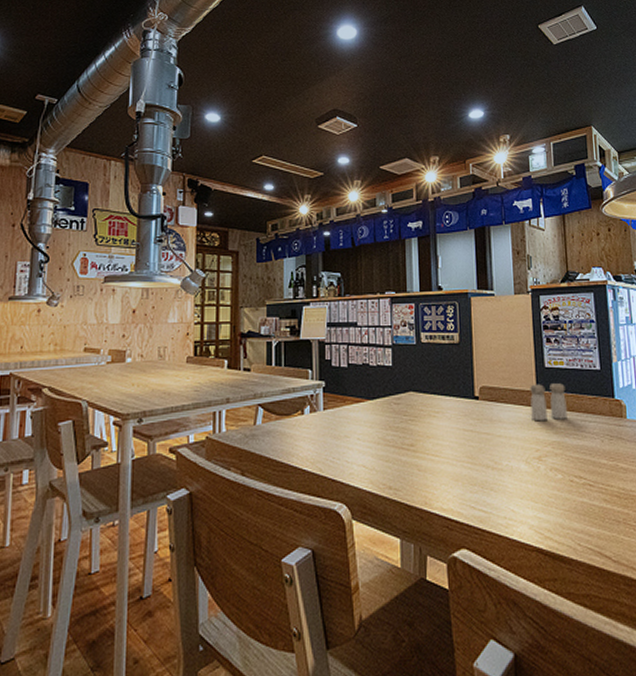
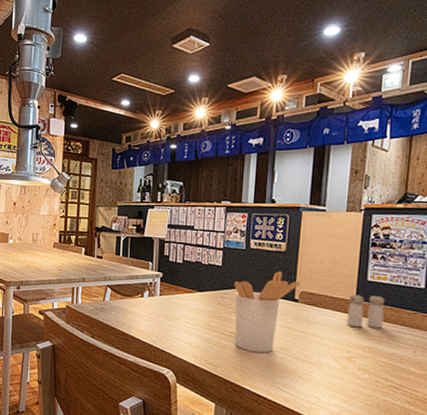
utensil holder: none [408,365,479,467] -> present [234,271,301,354]

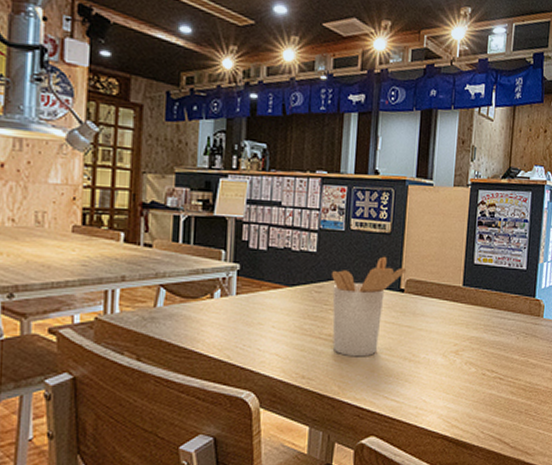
salt and pepper shaker: present [347,294,385,329] -> none [454,280,491,317]

